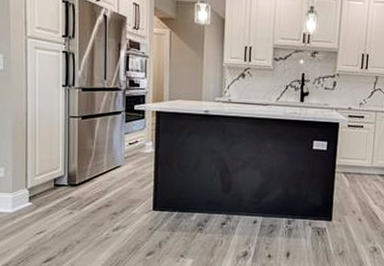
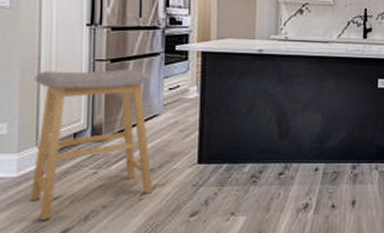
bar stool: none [22,124,117,249] -> present [30,69,153,220]

